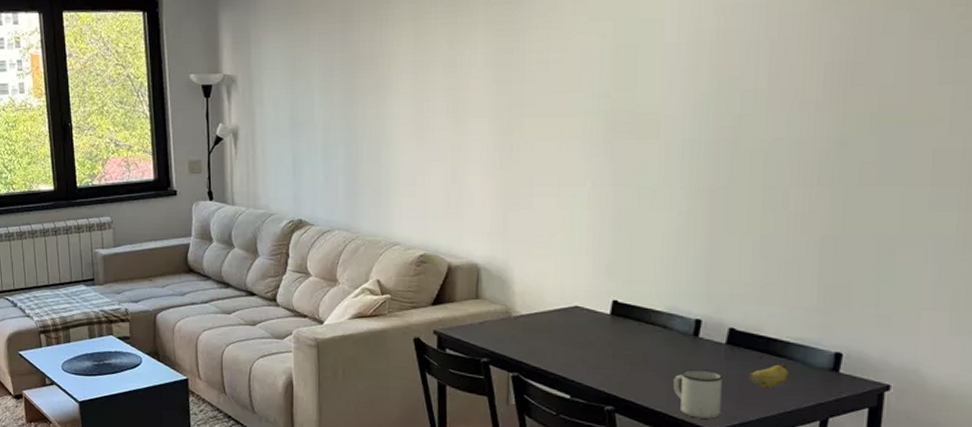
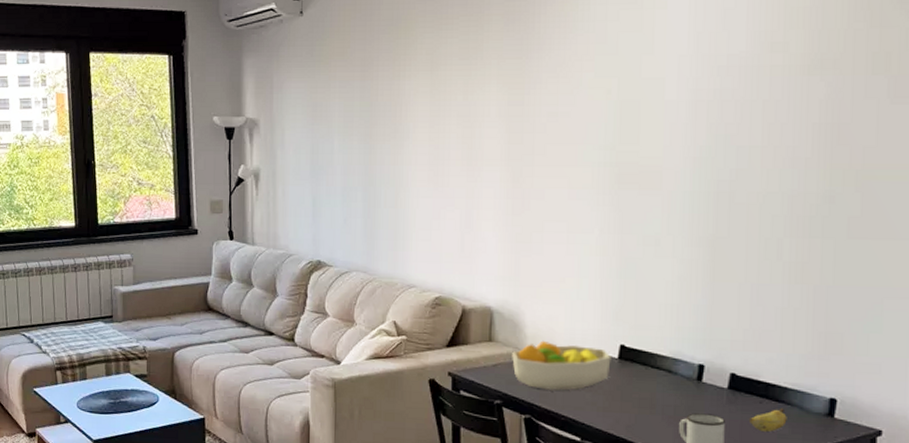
fruit bowl: none [499,297,603,349] -> present [512,340,611,391]

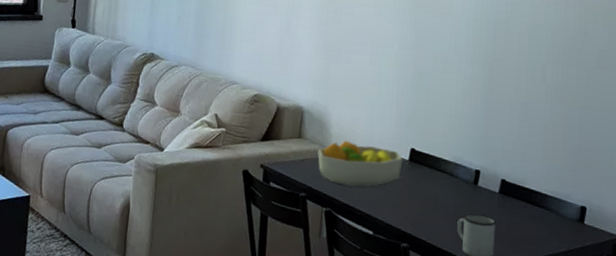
banana: present [748,408,787,433] -> none [515,212,546,234]

